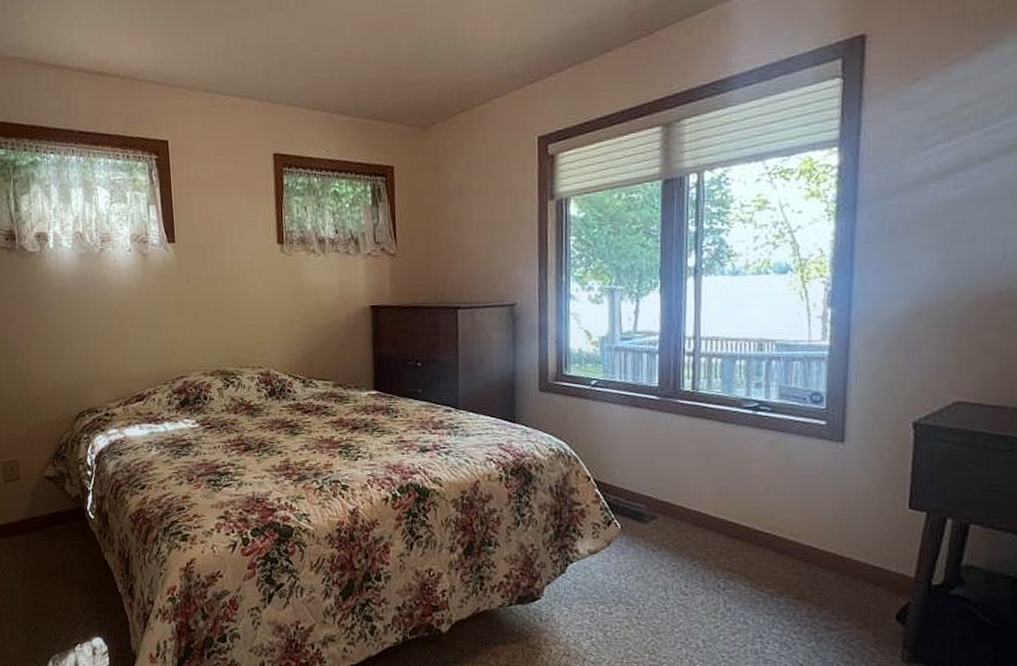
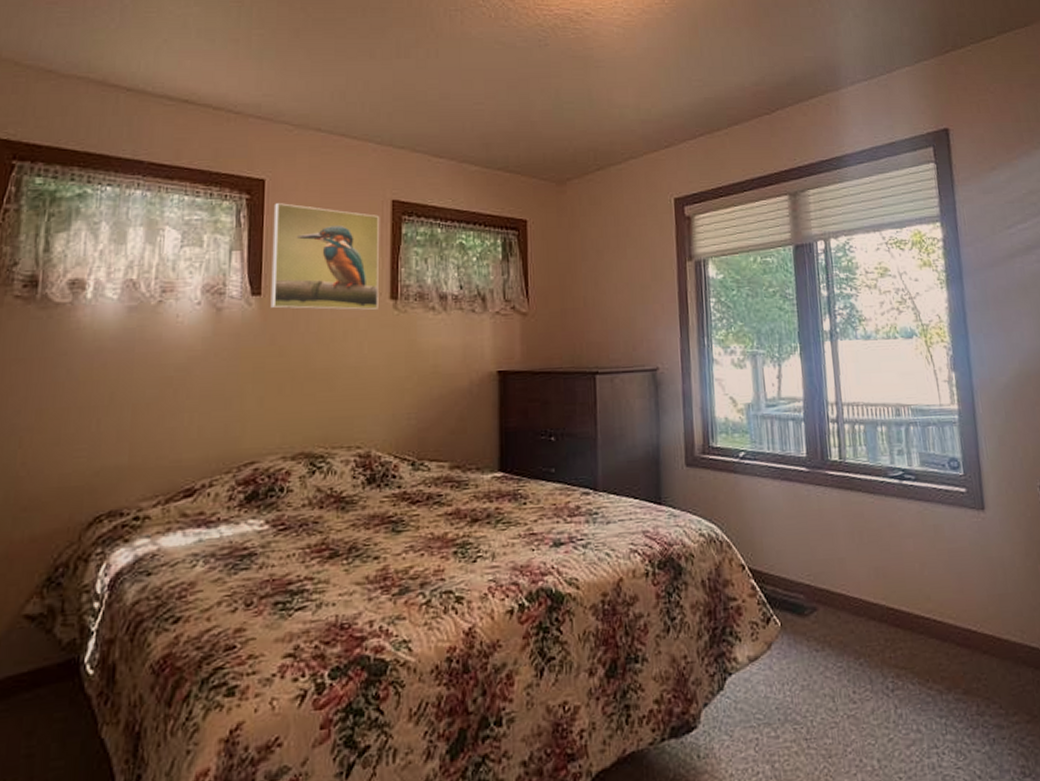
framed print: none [178,161,268,254] -> present [270,203,380,311]

